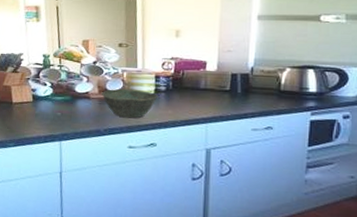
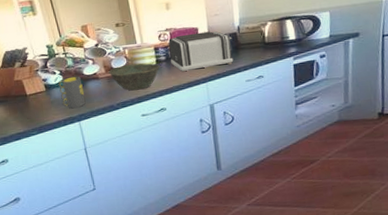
mug: none [46,91,72,126] -> present [58,76,86,109]
toaster: none [171,66,243,108] -> present [169,31,234,72]

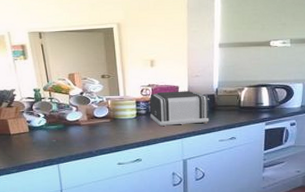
mug: present [58,76,86,109] -> none [42,121,66,151]
bowl: present [108,63,160,91] -> none [90,114,140,140]

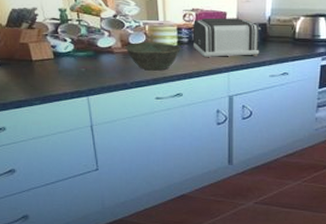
bowl: none [90,114,140,140] -> present [125,41,182,71]

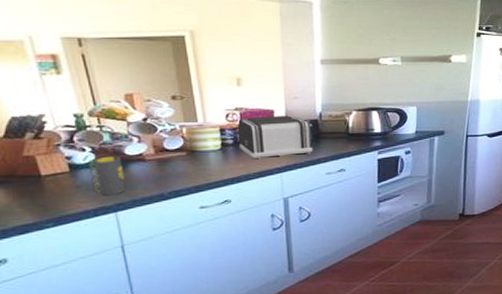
mug: none [69,47,97,82] -> present [88,155,126,196]
bowl: present [125,41,182,71] -> none [159,145,226,178]

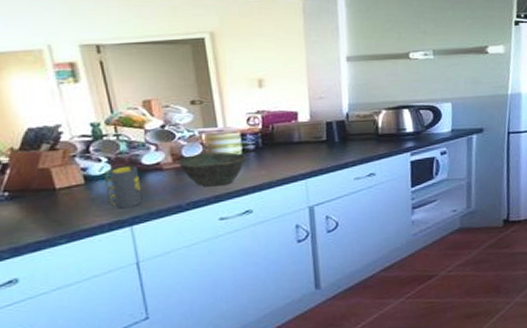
bowl: none [159,145,226,178] -> present [177,151,247,187]
toaster: present [238,115,313,160] -> none [260,117,340,166]

